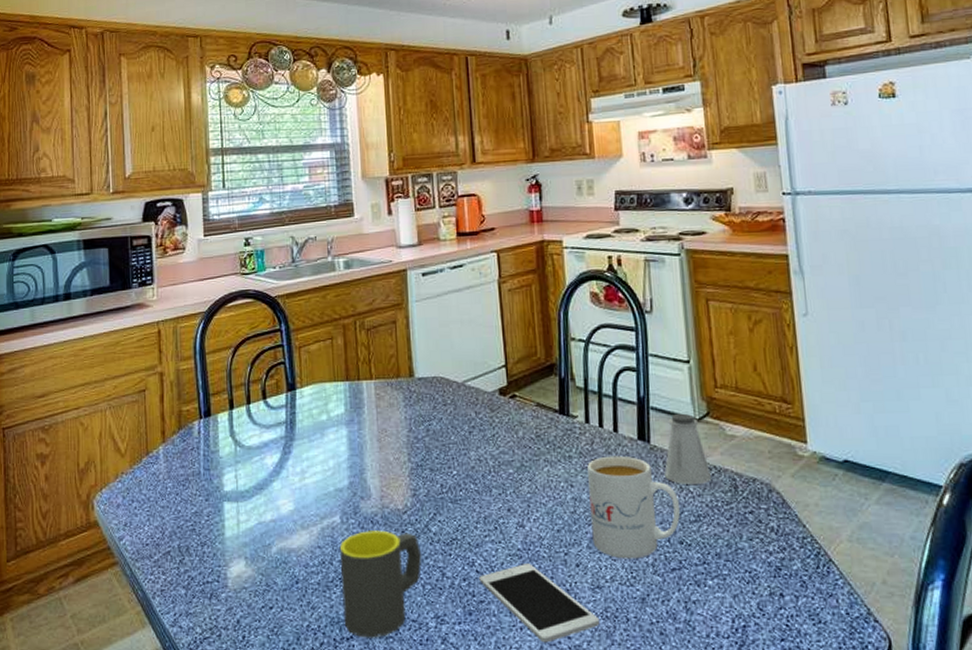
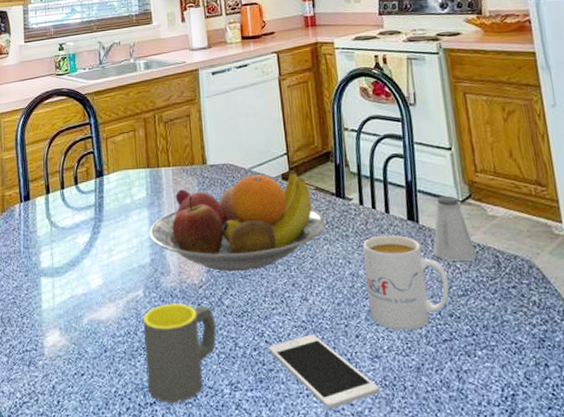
fruit bowl: none [347,385,548,496] -> present [149,171,326,272]

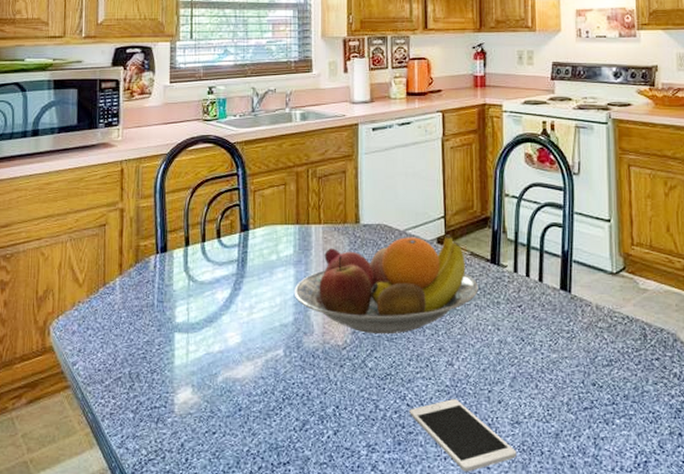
mug: present [143,303,217,404] -> none [281,364,358,464]
mug: present [363,234,449,331] -> none [514,303,595,398]
saltshaker: present [433,195,476,261] -> none [583,267,623,332]

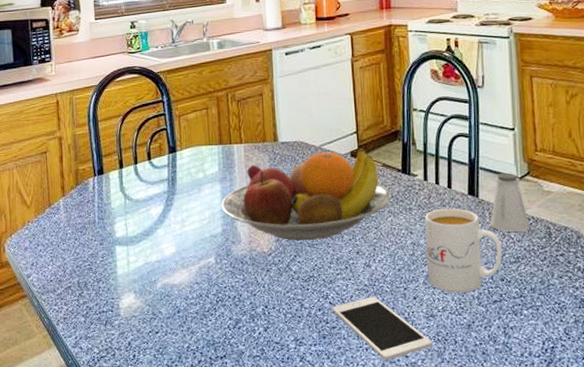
mug: none [514,303,595,398] -> present [425,208,503,293]
saltshaker: none [583,267,623,332] -> present [490,172,529,232]

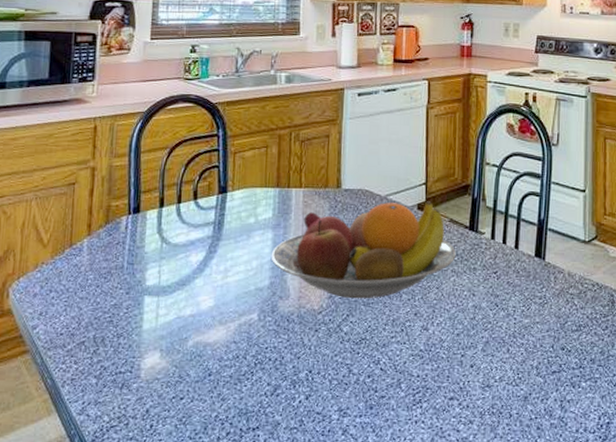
cell phone: present [332,297,432,361] -> none [383,363,486,435]
mug: present [425,208,503,293] -> none [487,269,565,362]
saltshaker: present [490,172,529,232] -> none [555,235,593,298]

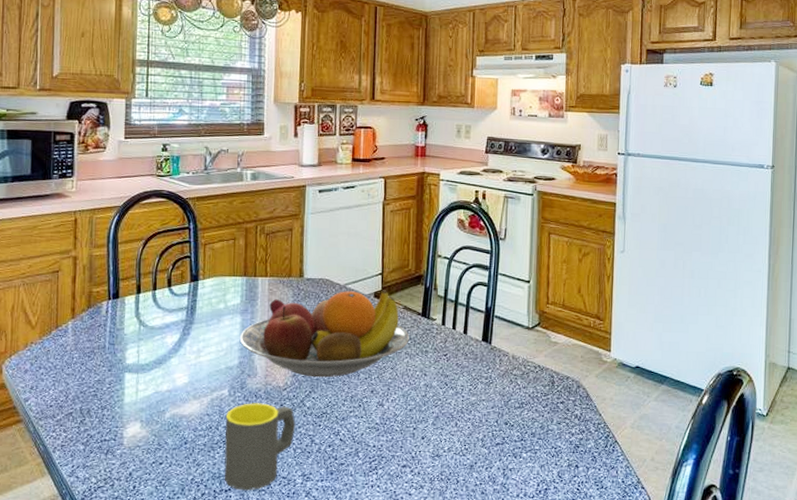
mug: none [251,328,332,429] -> present [224,403,296,491]

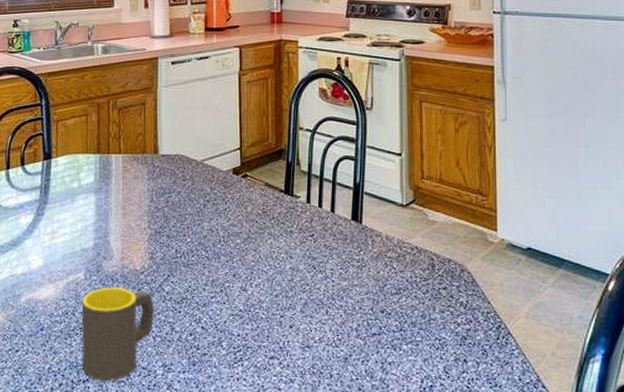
fruit bowl: present [239,290,410,378] -> none [94,166,272,260]

